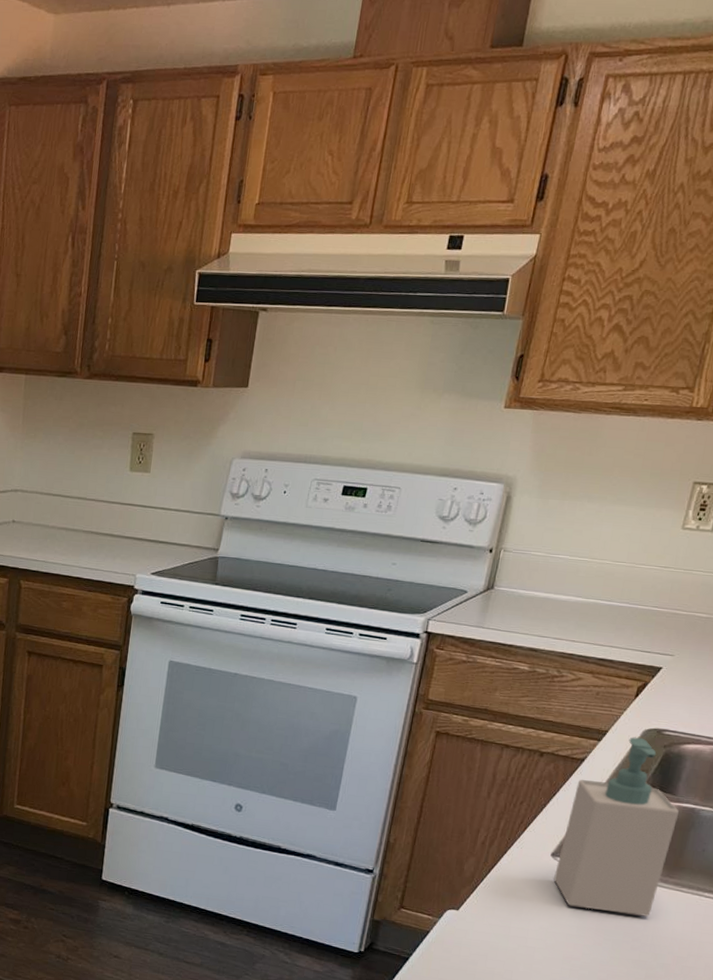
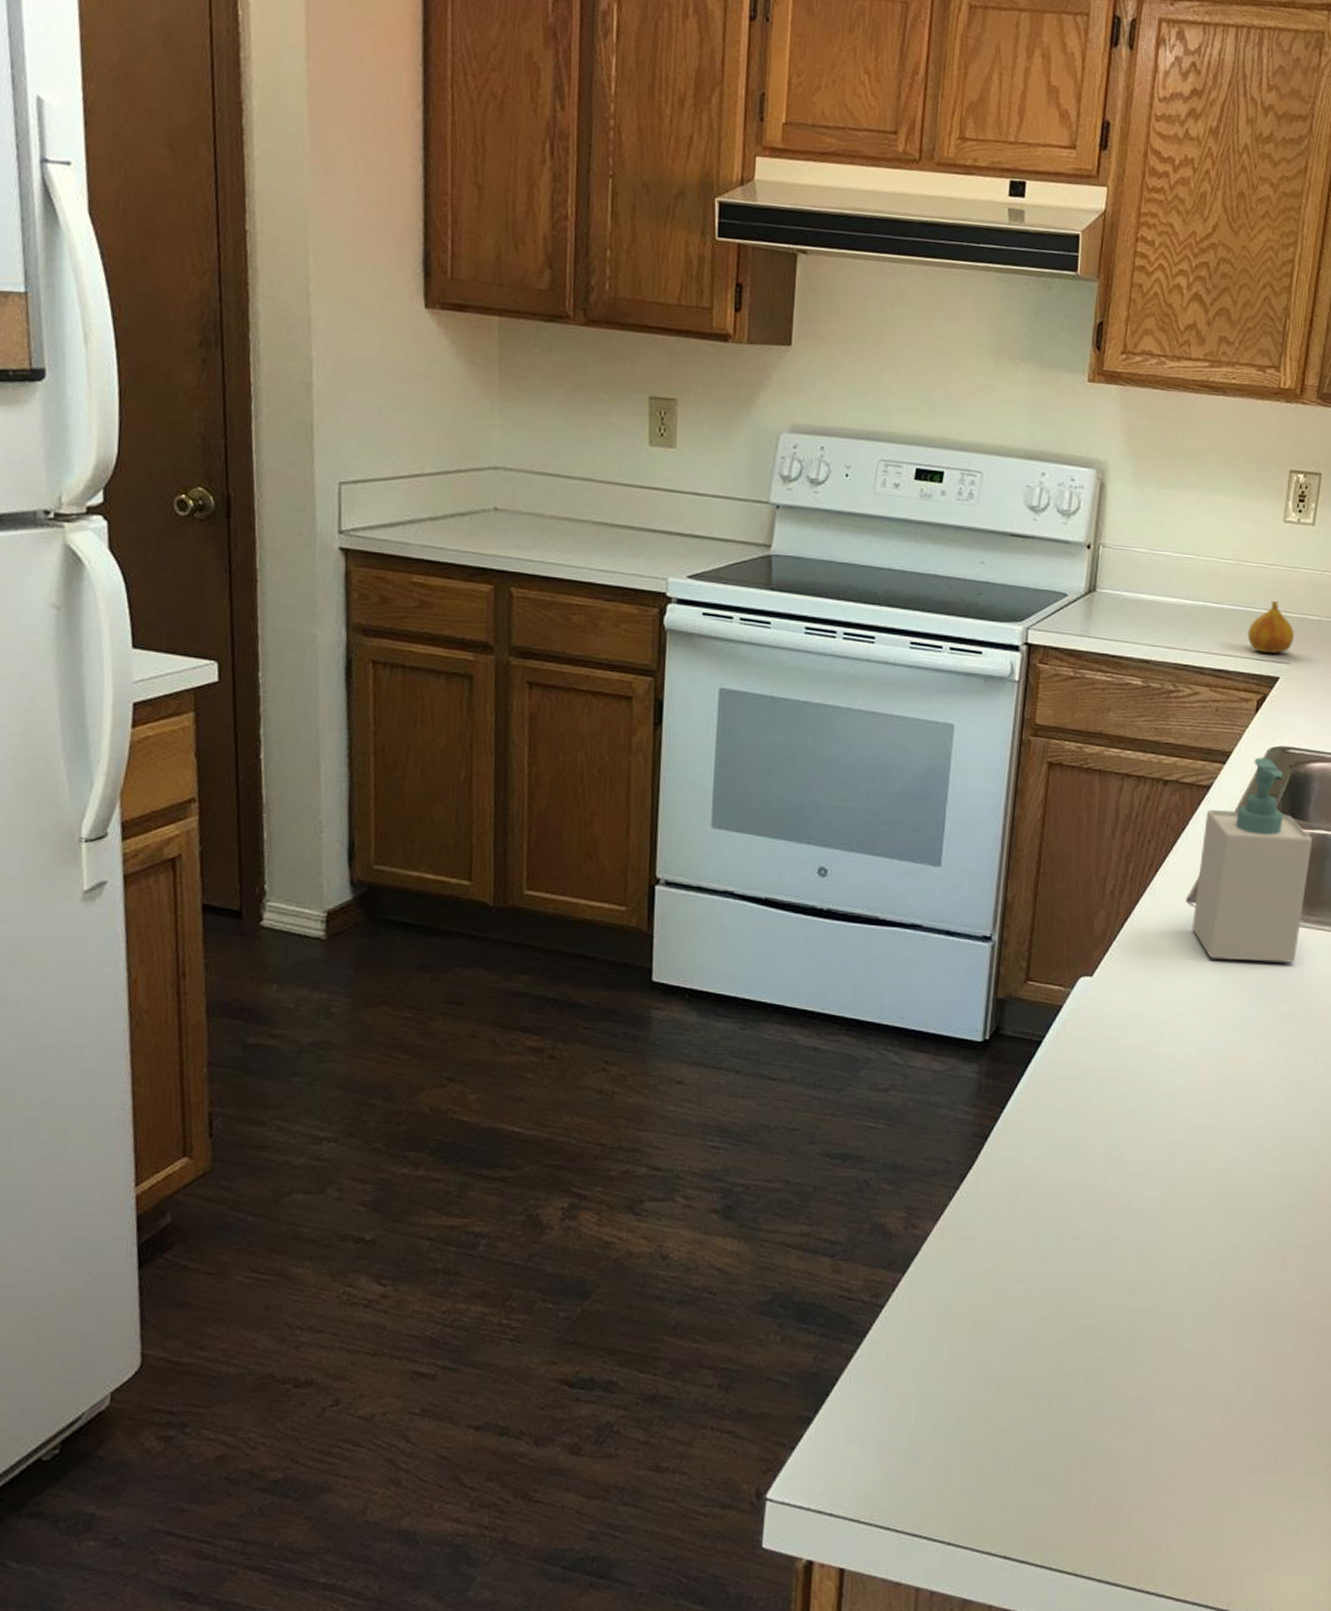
fruit: none [634,599,682,647] -> present [1247,600,1294,654]

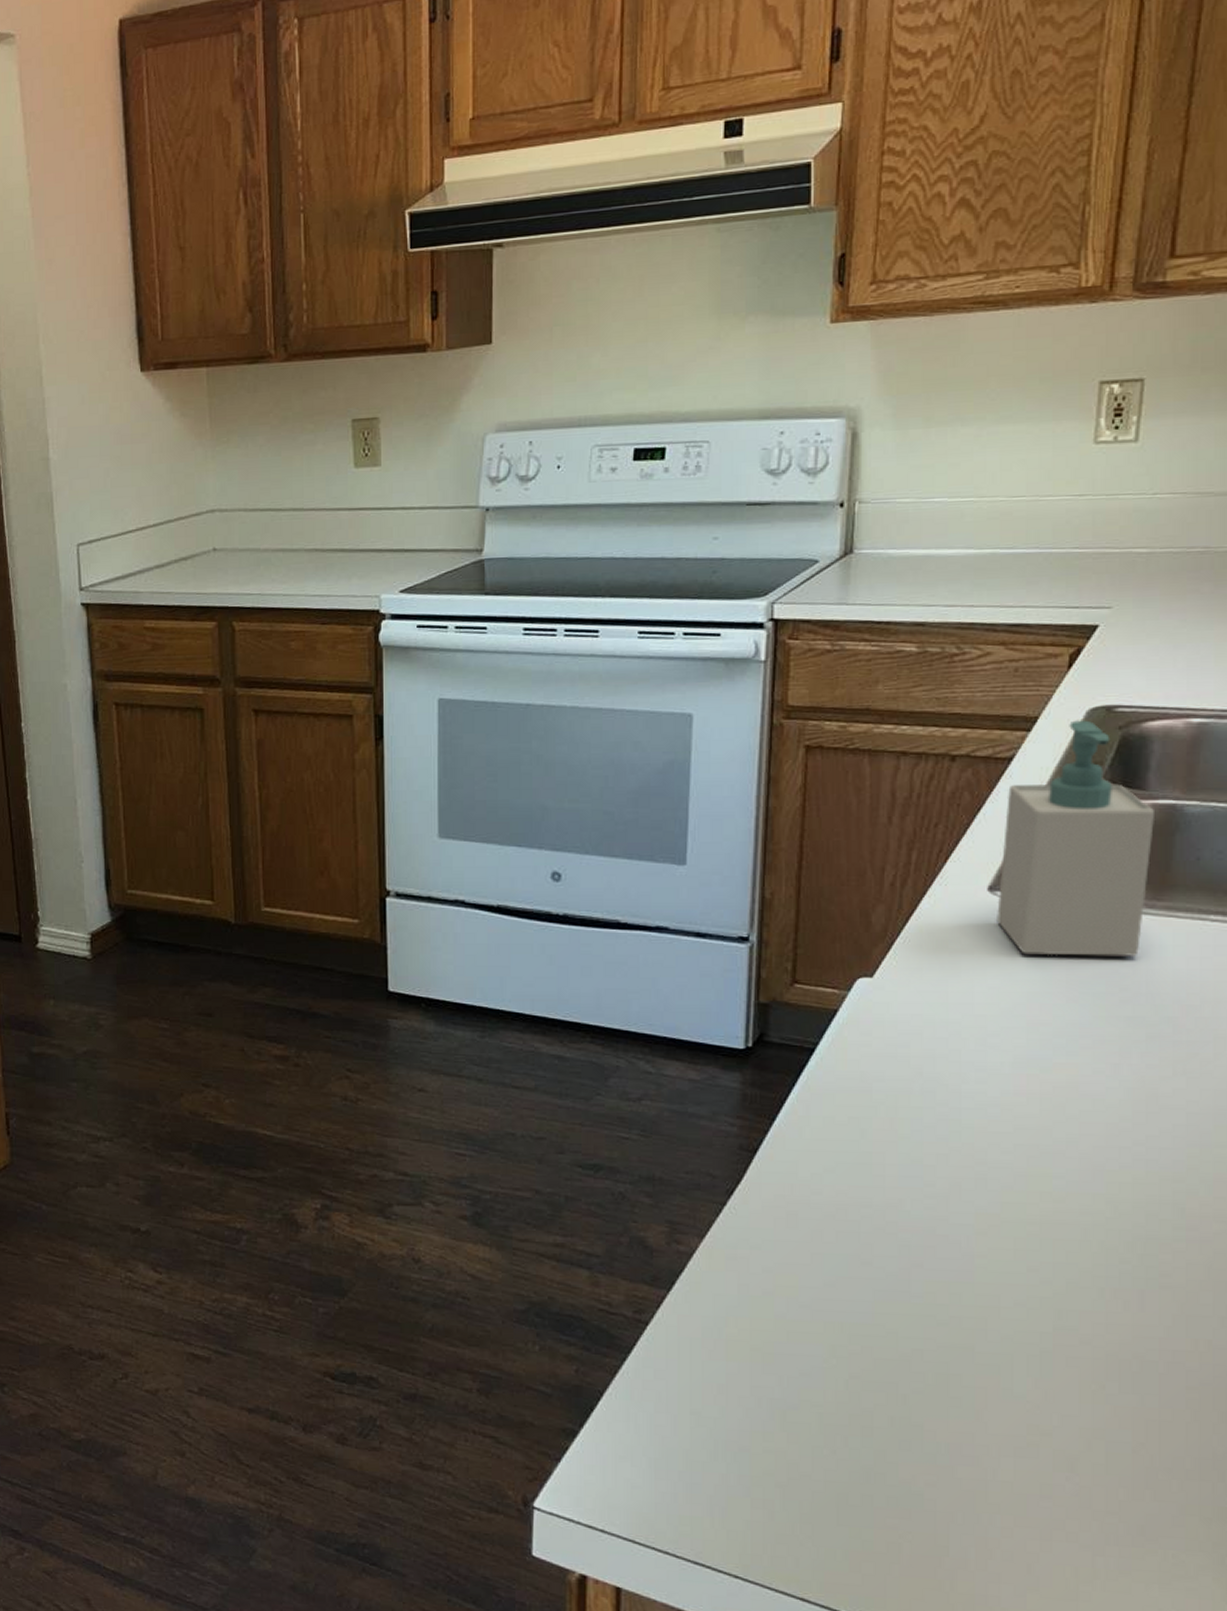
fruit: present [1247,600,1294,654] -> none [1052,536,1116,599]

